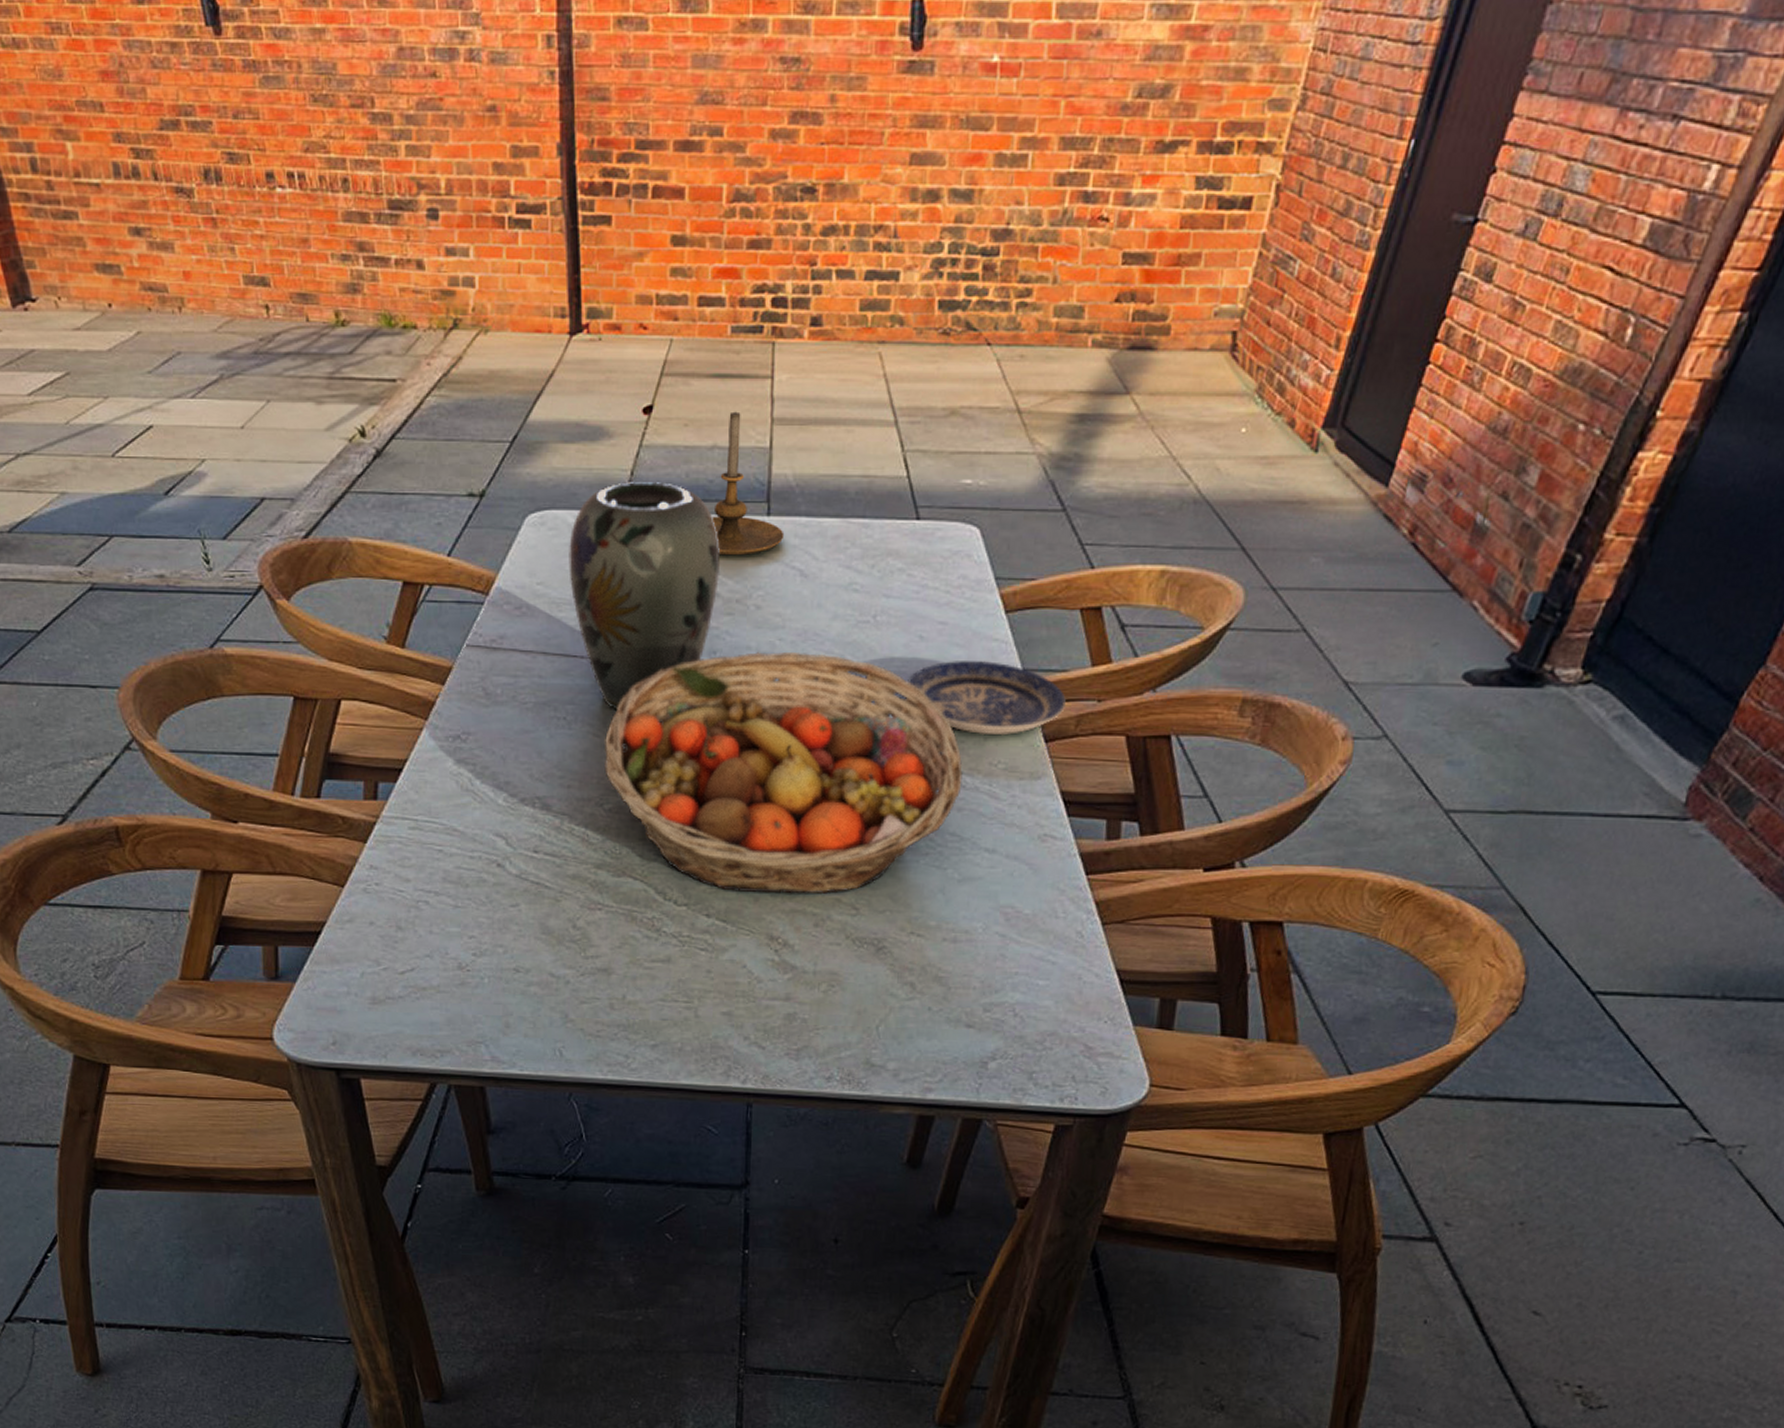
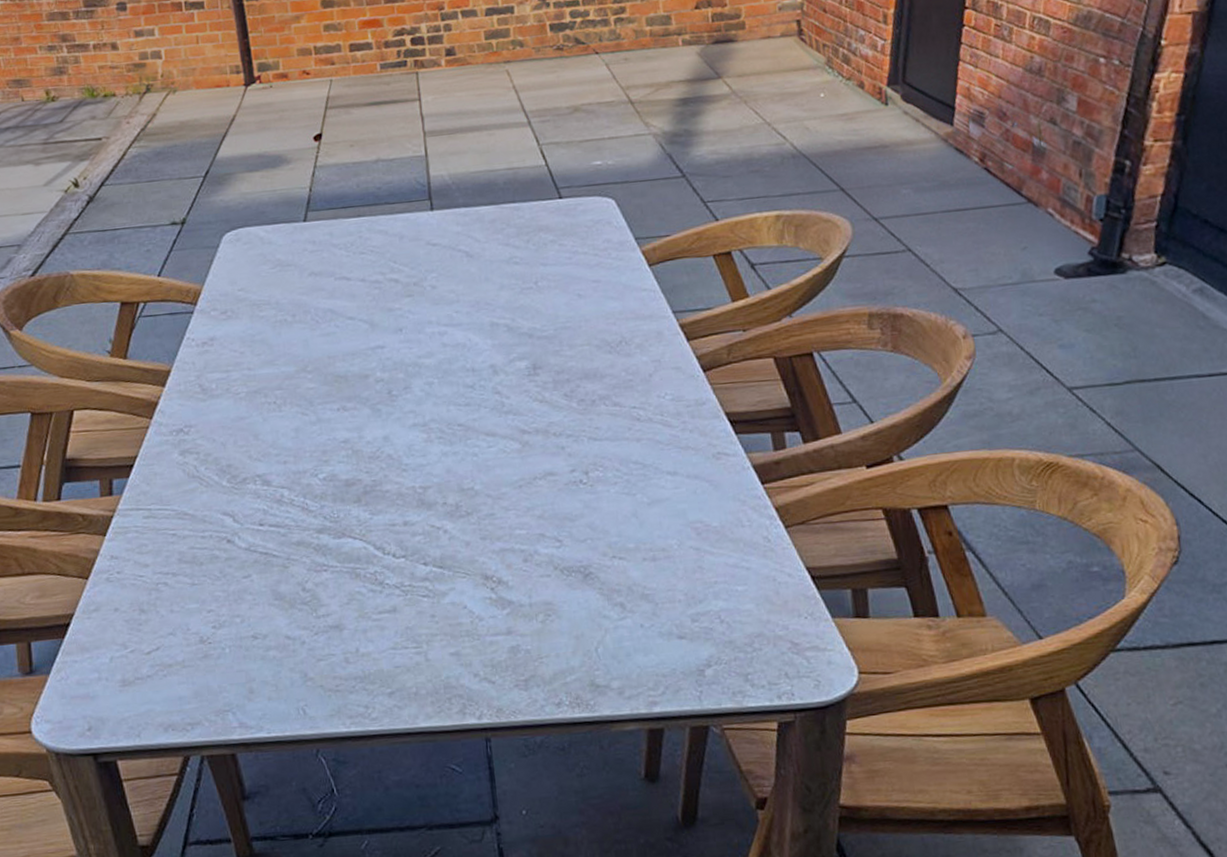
vase: present [569,482,720,710] -> none [262,194,397,390]
fruit basket: present [605,651,963,895] -> none [313,319,637,539]
candle holder: present [712,411,785,556] -> none [383,130,448,247]
plate: present [907,661,1067,736] -> none [573,308,717,372]

